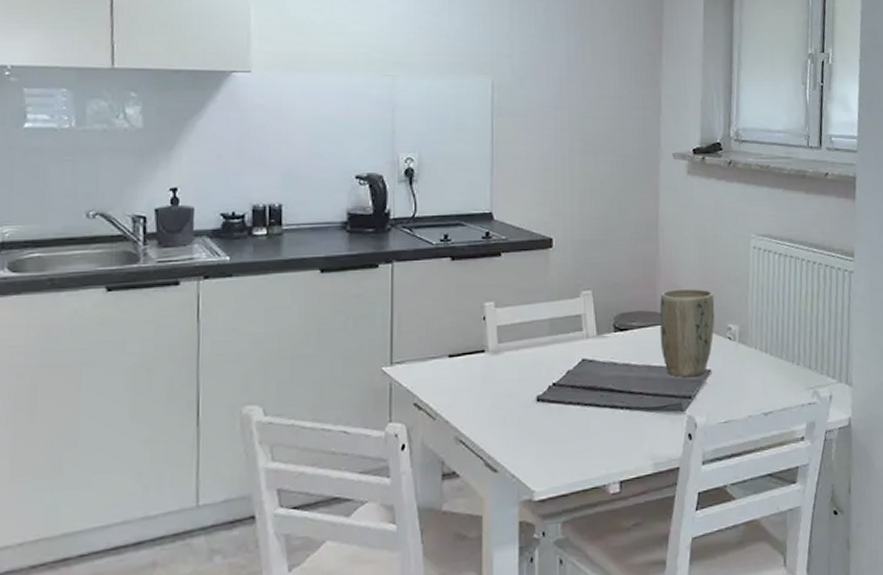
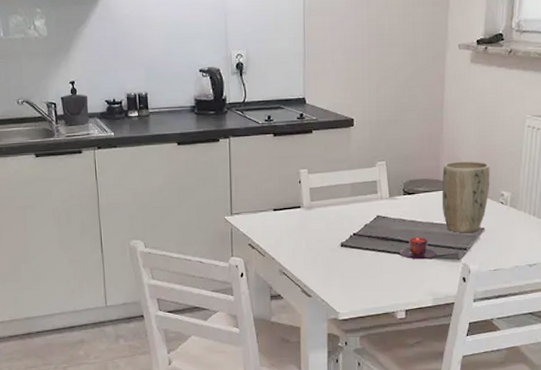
teacup: none [611,384,657,414] -> present [400,237,437,260]

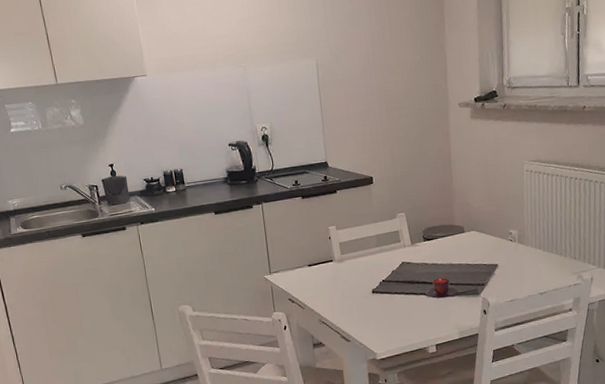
plant pot: present [441,160,490,233] -> none [456,205,499,271]

